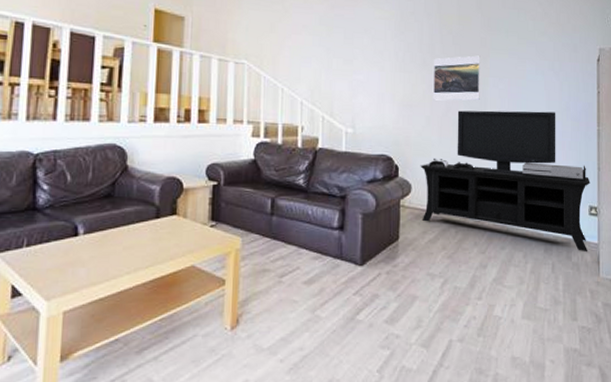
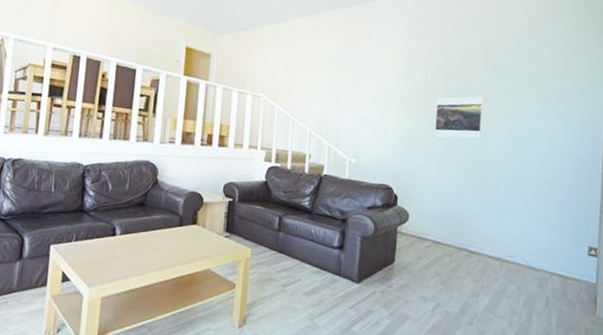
media console: present [420,110,590,253] -> none [417,147,591,291]

